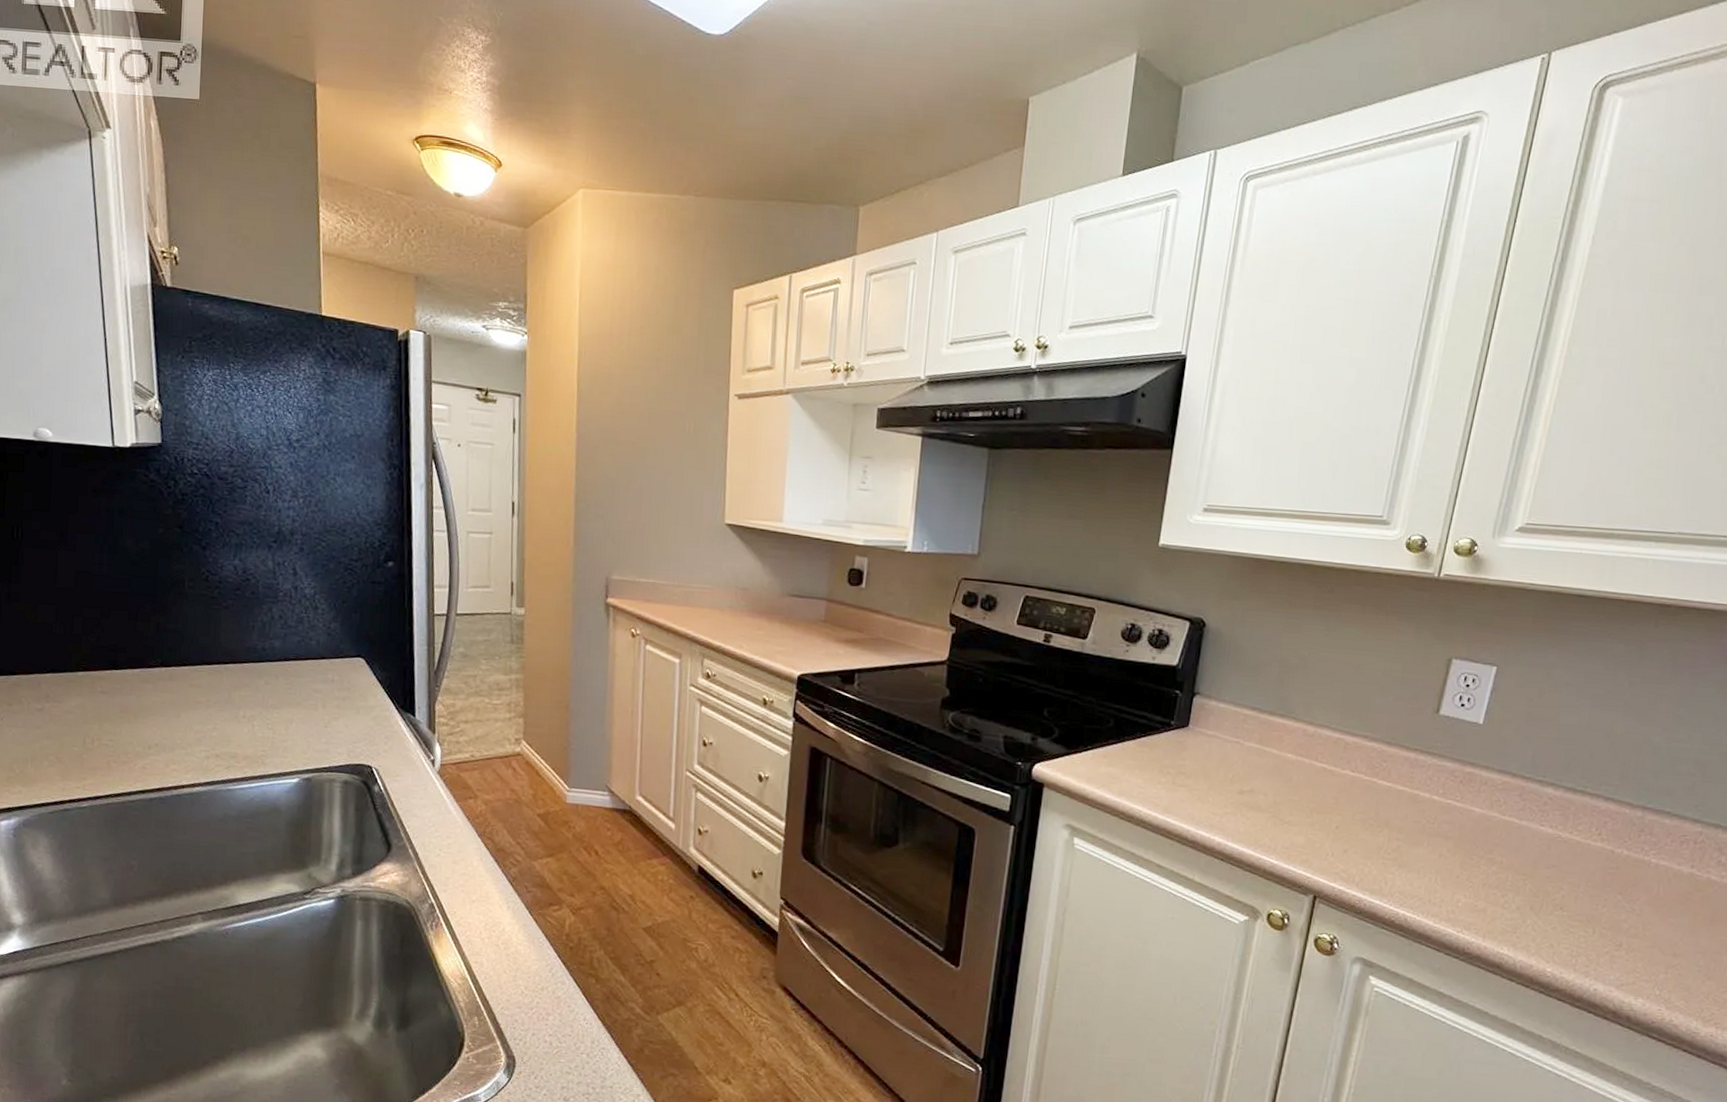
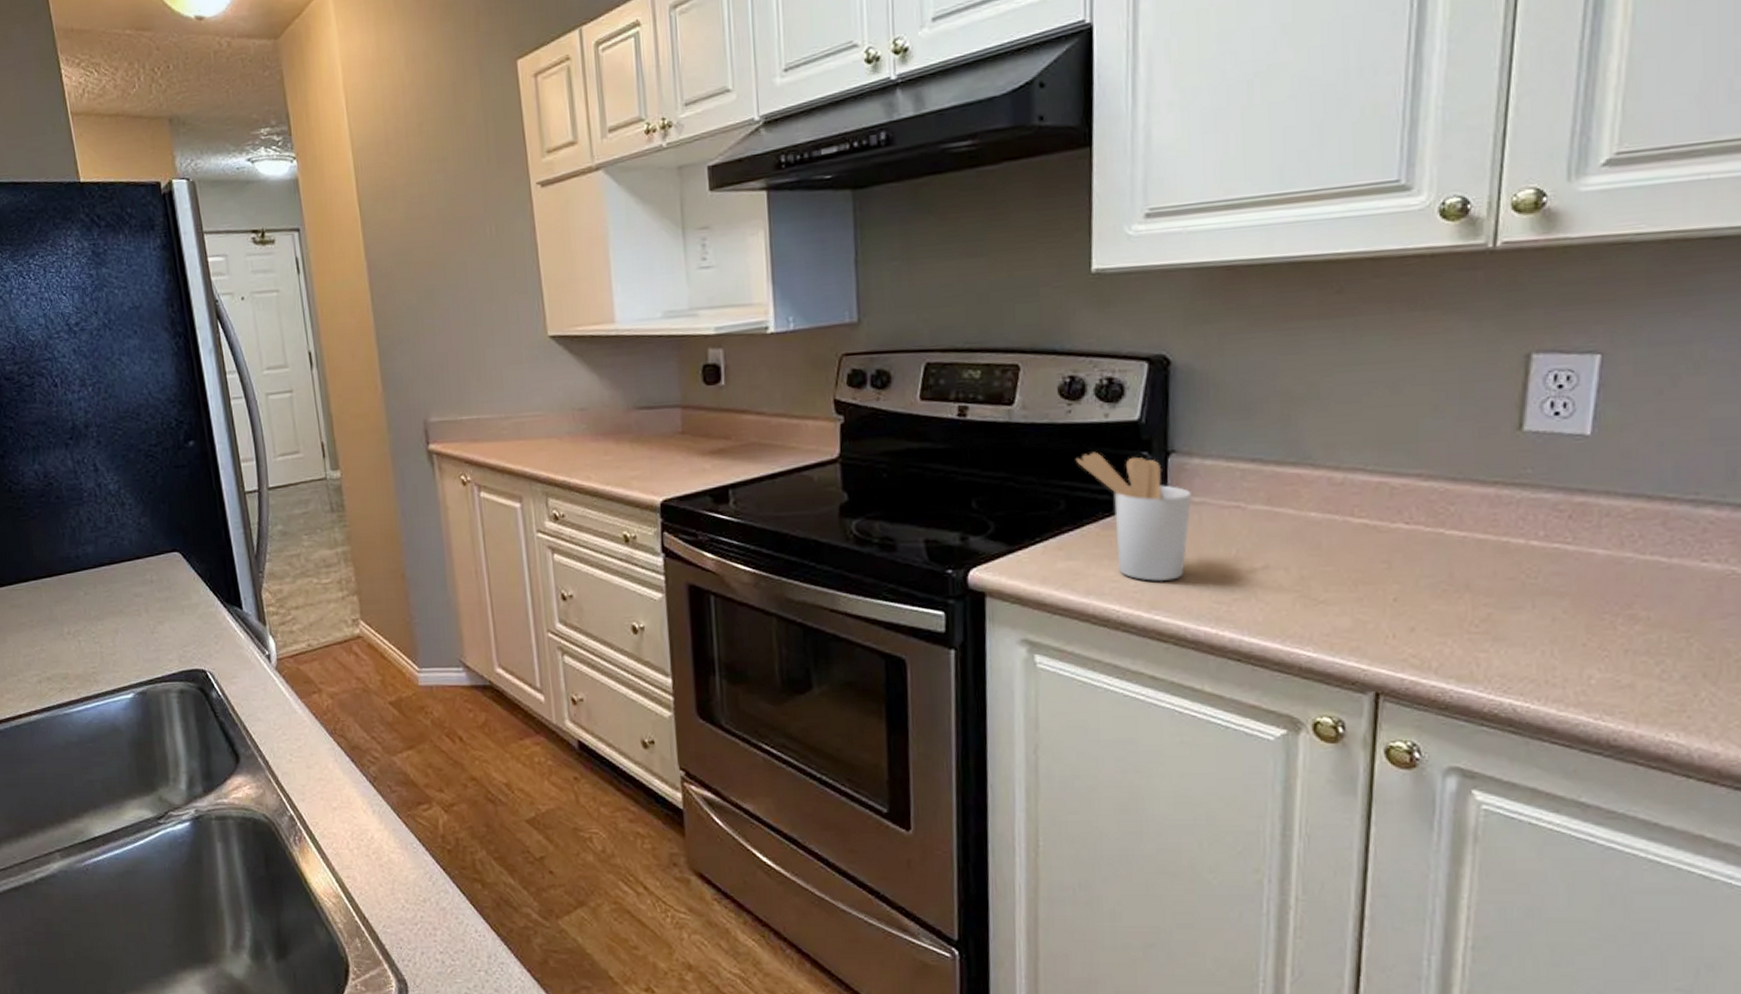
utensil holder: none [1126,685,1206,792] -> present [1075,451,1191,581]

